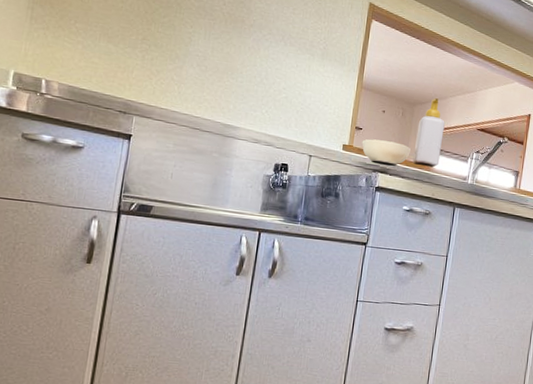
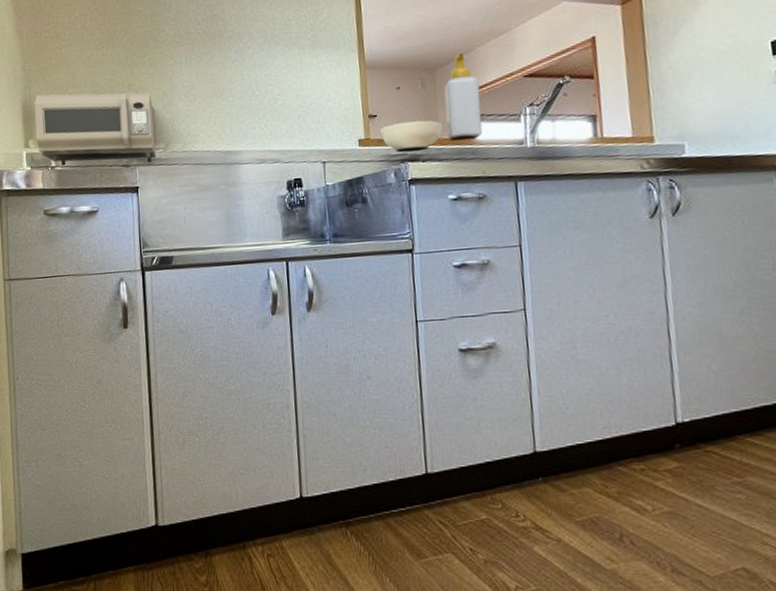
microwave: none [28,18,164,116] -> present [34,93,157,166]

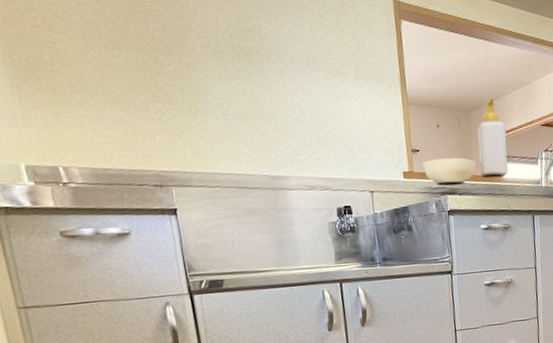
microwave: present [34,93,157,166] -> none [27,96,195,184]

